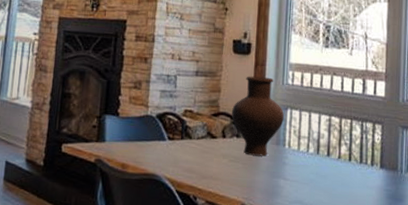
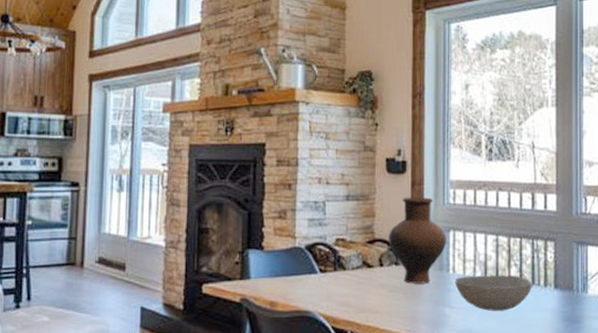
bowl: none [290,151,360,186] -> present [455,275,532,311]

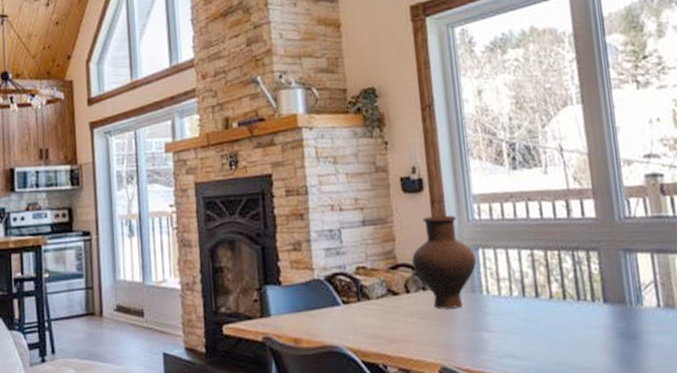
bowl: present [455,275,532,311] -> none [490,292,578,333]

